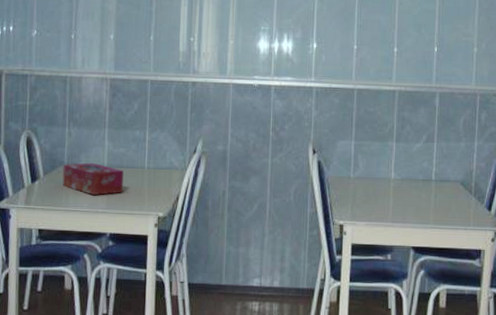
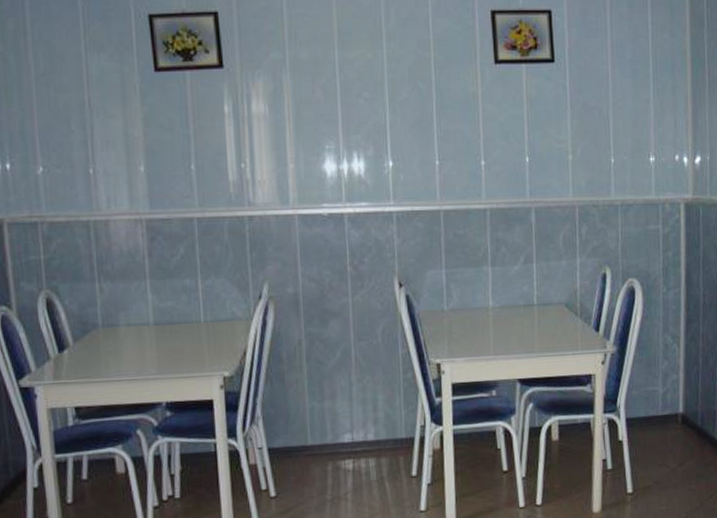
tissue box: present [62,162,124,195] -> none [97,321,176,360]

